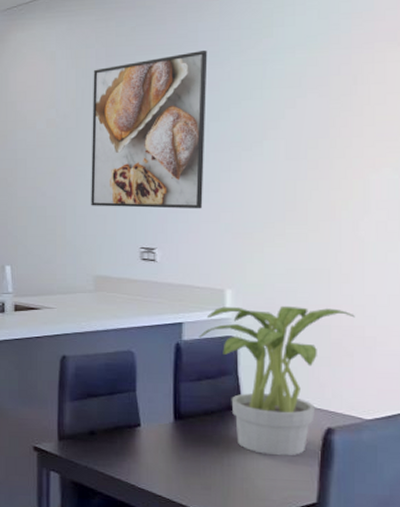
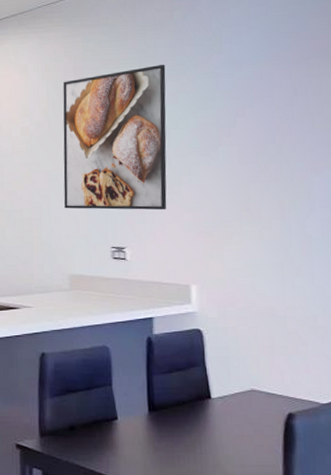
potted plant: present [199,306,355,456] -> none [168,299,307,442]

